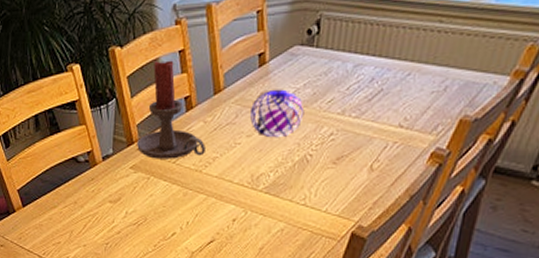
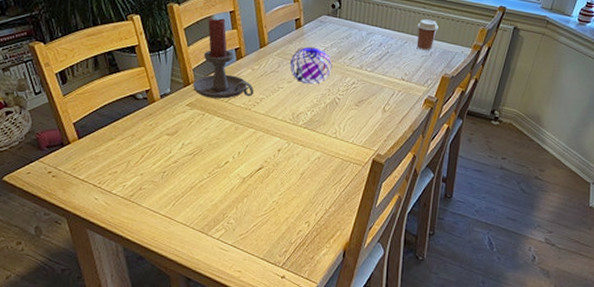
coffee cup: none [424,38,461,84] -> present [416,19,438,51]

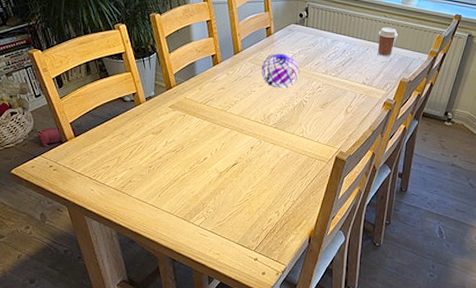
candle holder: present [193,18,254,99] -> none [174,27,229,101]

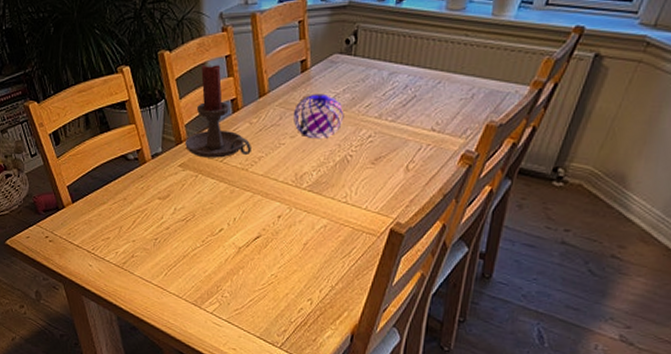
candle holder: none [174,27,229,101] -> present [185,65,251,158]
coffee cup: present [377,27,398,57] -> none [453,51,485,92]

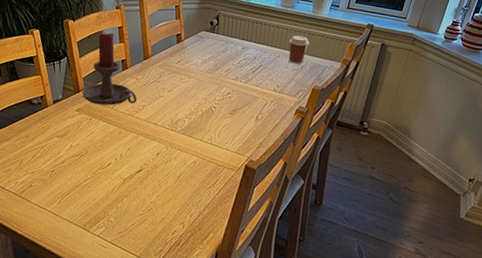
decorative orb: present [294,93,344,140] -> none [171,59,210,94]
coffee cup: none [453,51,485,92] -> present [288,35,309,64]

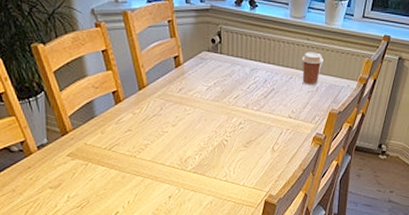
candle holder: present [82,32,137,105] -> none [71,58,137,147]

